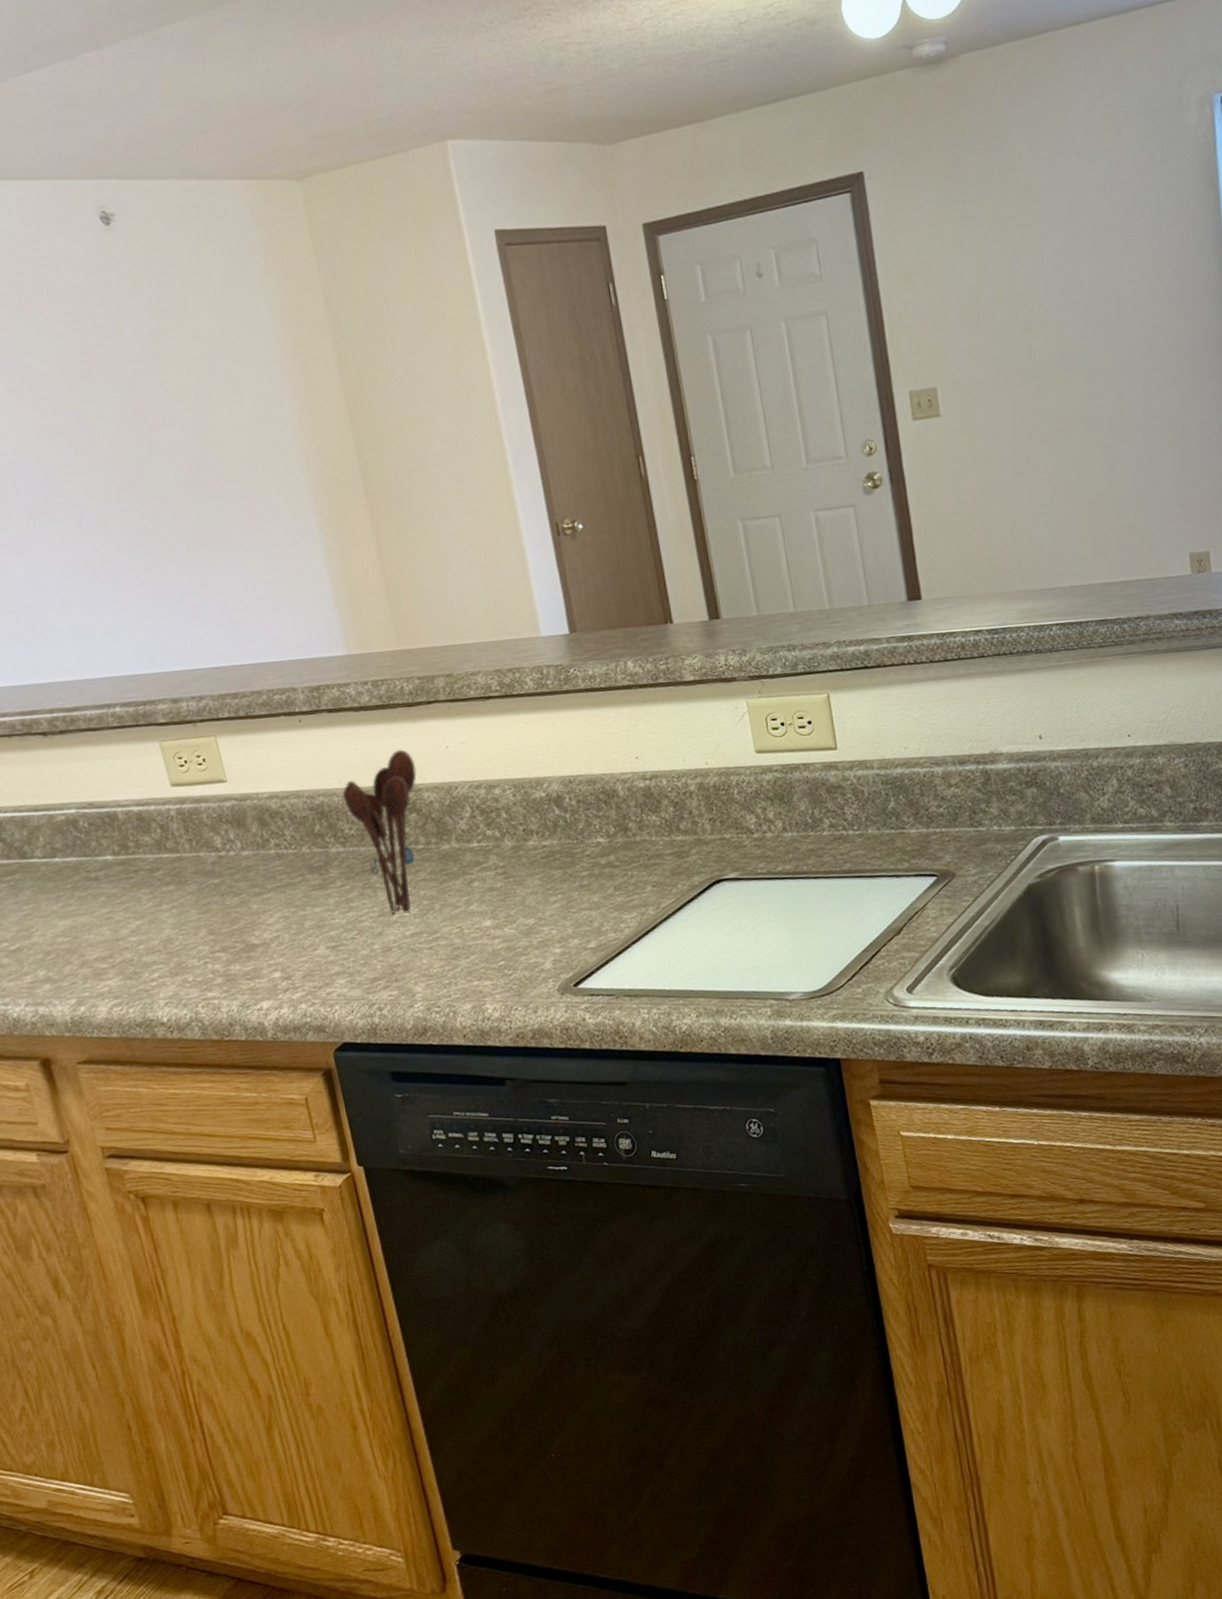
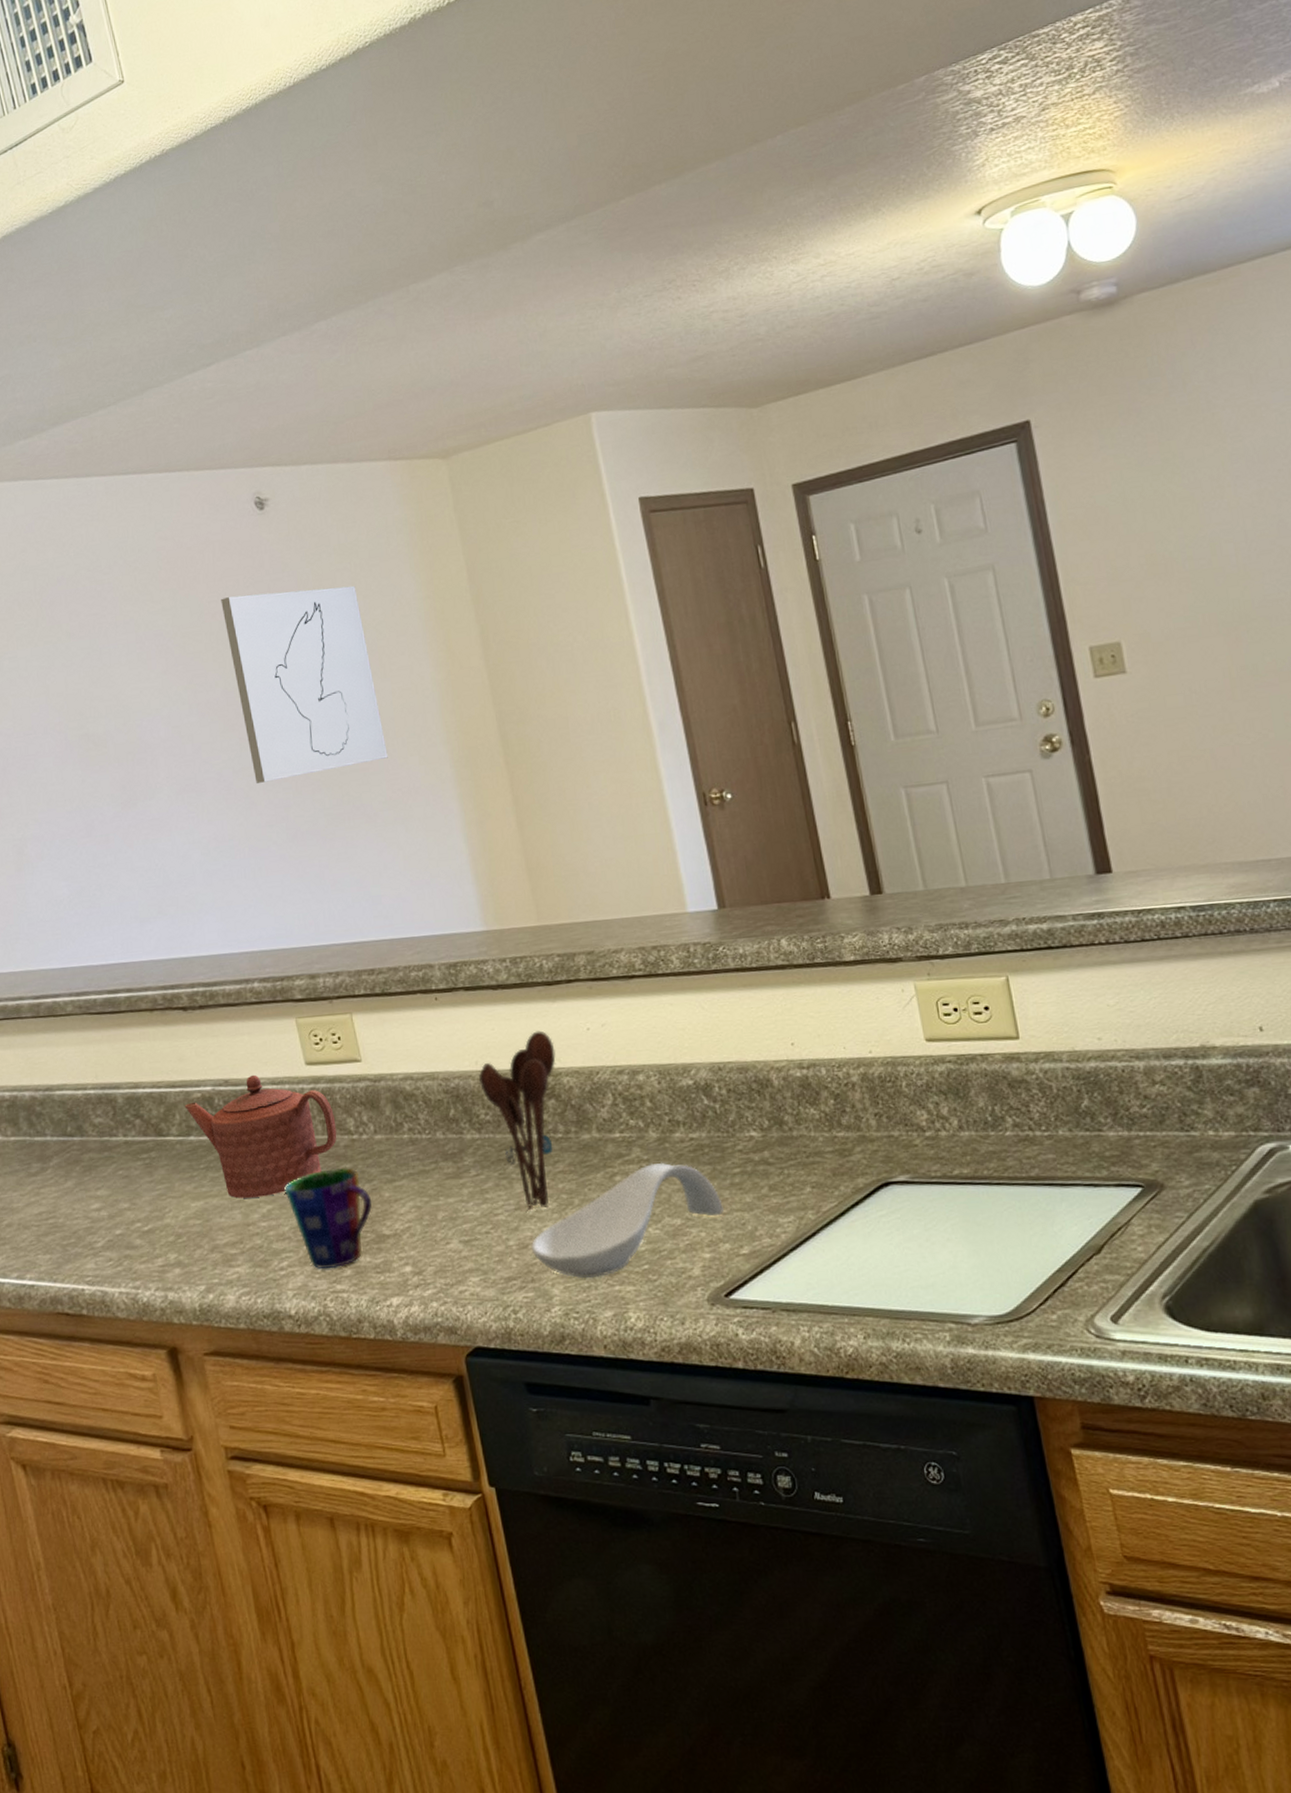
teapot: none [48,797,205,916] -> present [184,1074,337,1199]
wall art: none [67,308,247,509] -> present [221,585,388,783]
cup: none [153,883,241,978] -> present [284,1168,372,1268]
spoon rest: none [395,868,573,977] -> present [531,1162,724,1279]

